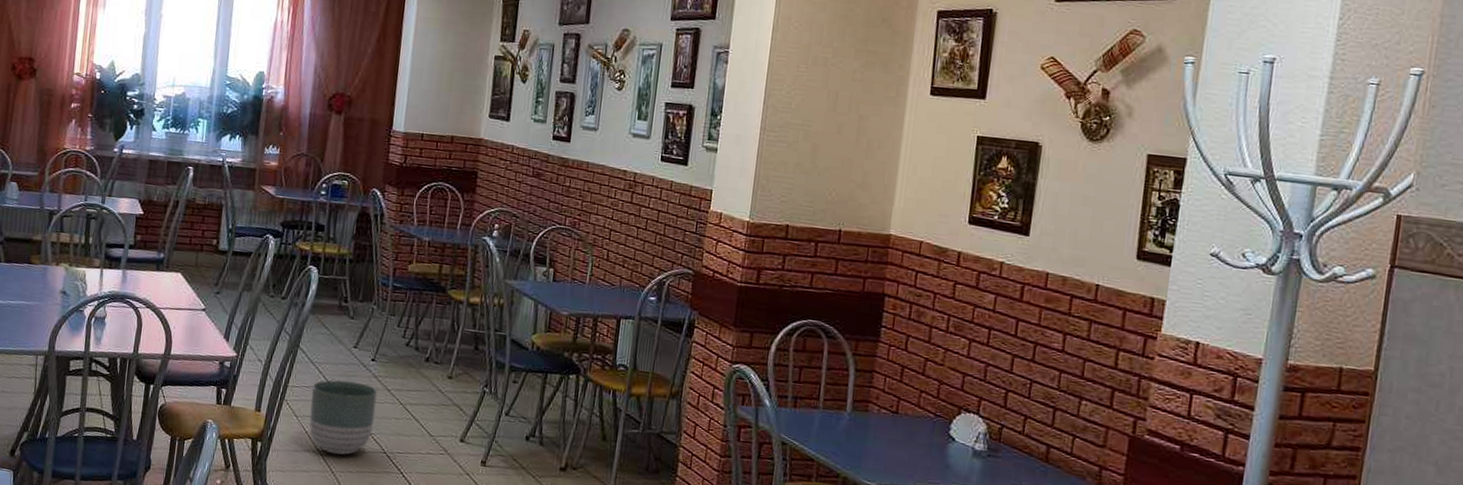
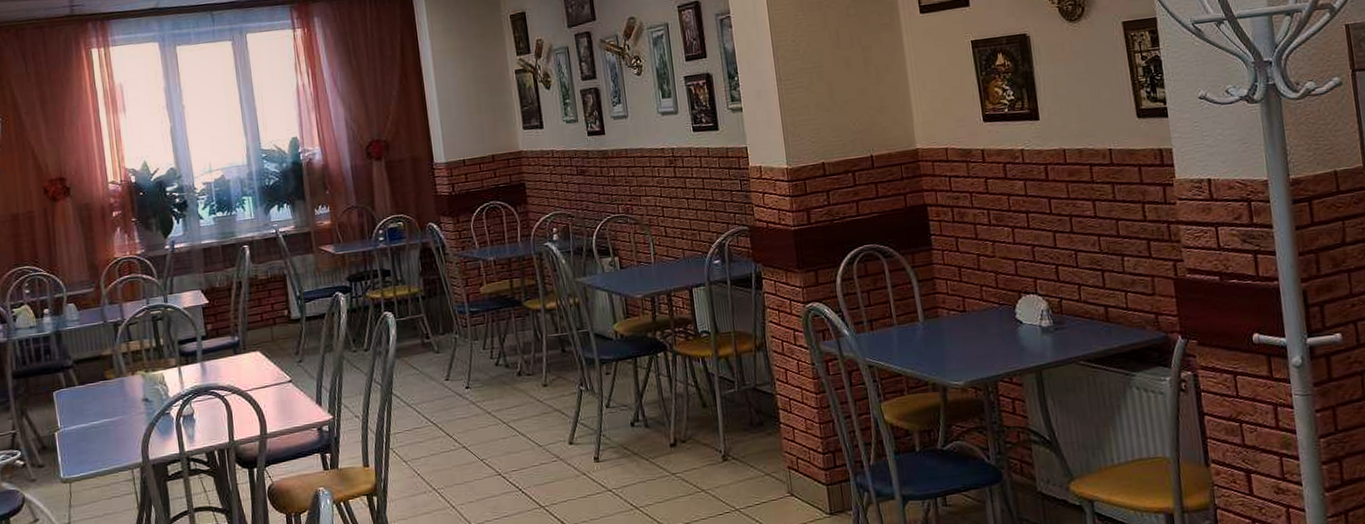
planter: present [309,379,378,455] -> none [414,412,483,490]

